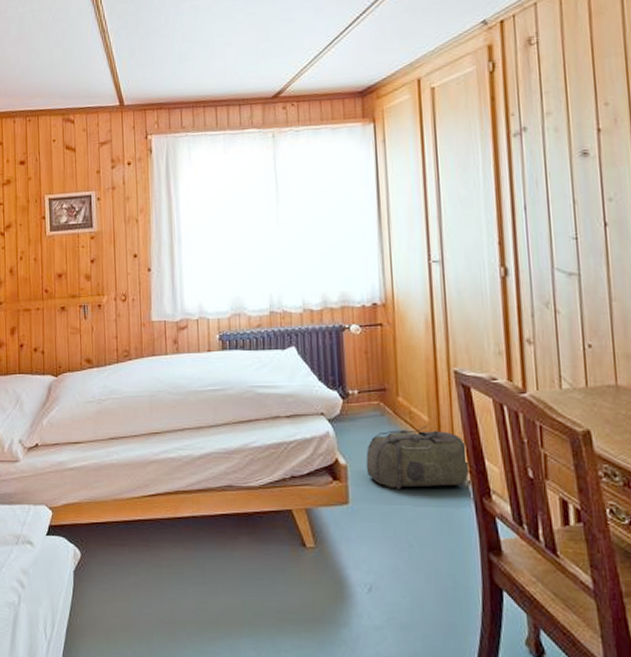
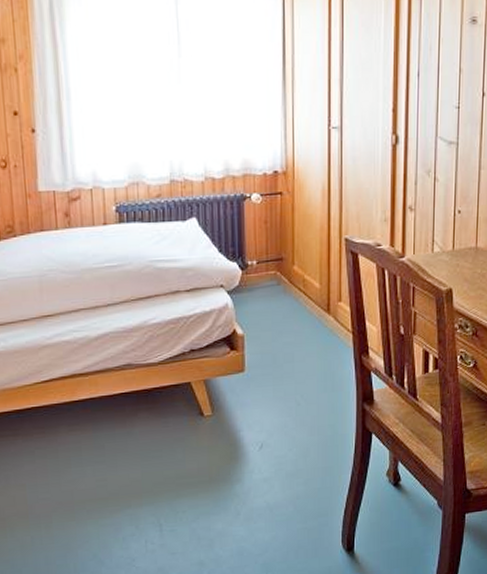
backpack: present [366,425,471,489] -> none [261,292,354,354]

